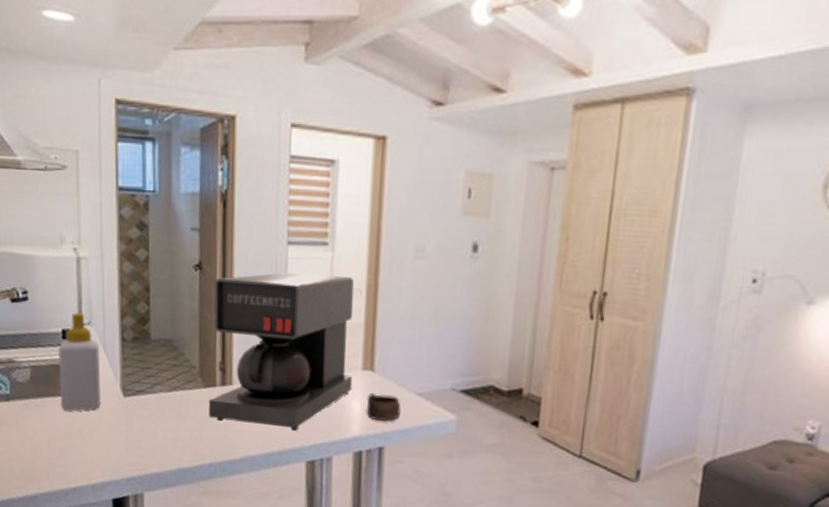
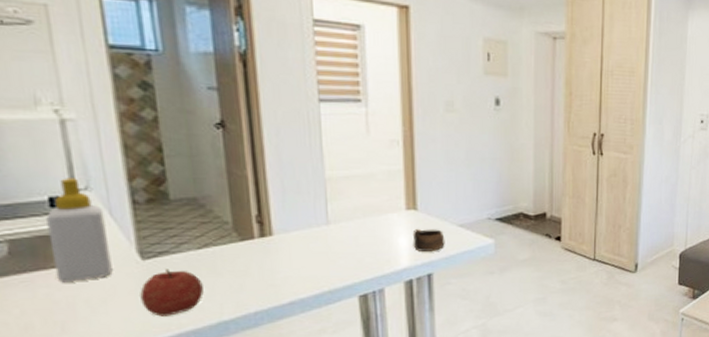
fruit: none [119,408,169,456] -> present [140,269,204,317]
coffee maker: present [208,273,354,431] -> none [241,128,398,272]

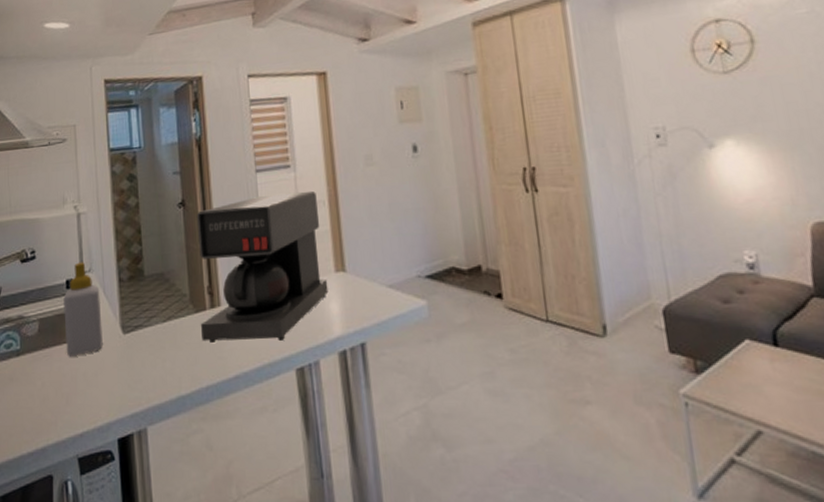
fruit: present [140,269,204,317] -> none [121,342,167,390]
coffee maker: none [241,128,398,272] -> present [196,190,329,344]
cup: present [412,229,445,251] -> none [343,291,376,318]

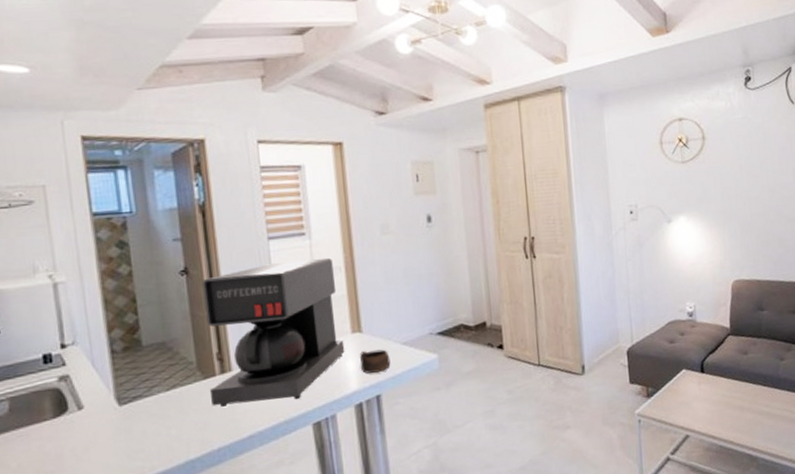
soap bottle: present [63,262,103,357] -> none [40,335,94,434]
cup: none [343,291,376,318] -> present [359,349,391,374]

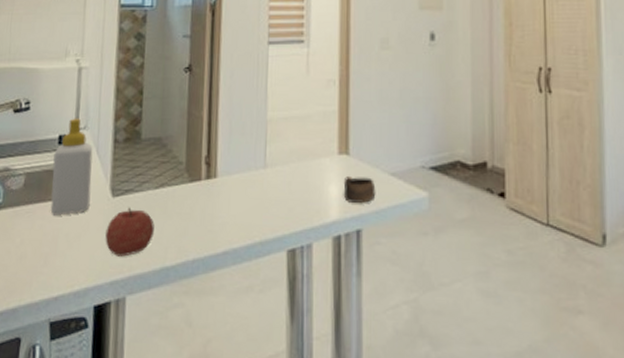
soap bottle: none [40,335,94,434] -> present [50,118,93,216]
fruit: none [117,412,173,460] -> present [105,207,154,257]
coffee maker: present [202,257,345,408] -> none [193,68,330,219]

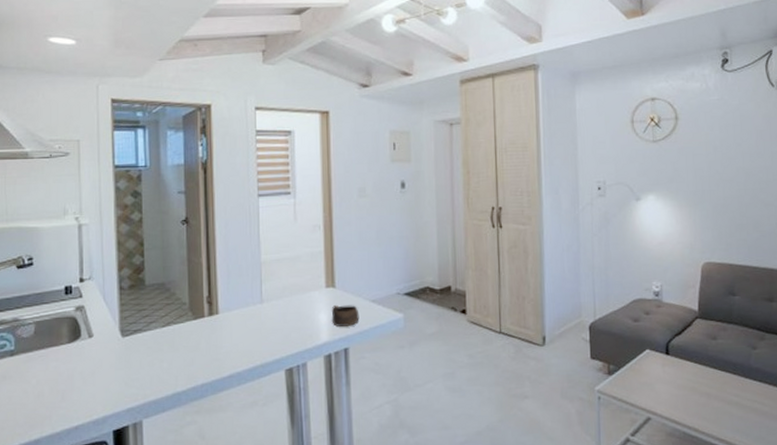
soap bottle: present [50,118,93,216] -> none [62,270,101,357]
fruit: present [105,207,154,257] -> none [118,345,164,387]

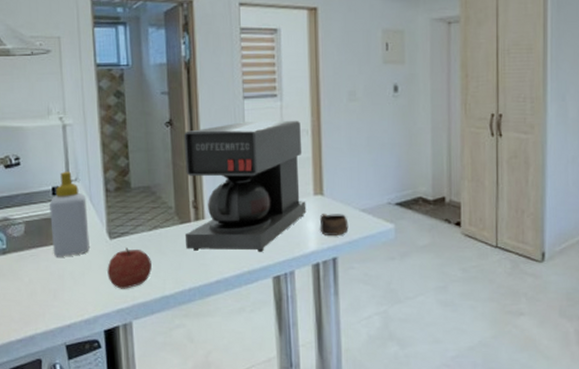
soap bottle: none [62,270,101,357] -> present [49,171,90,257]
fruit: none [118,345,164,387] -> present [107,247,152,289]
coffee maker: none [198,216,319,347] -> present [183,120,307,252]

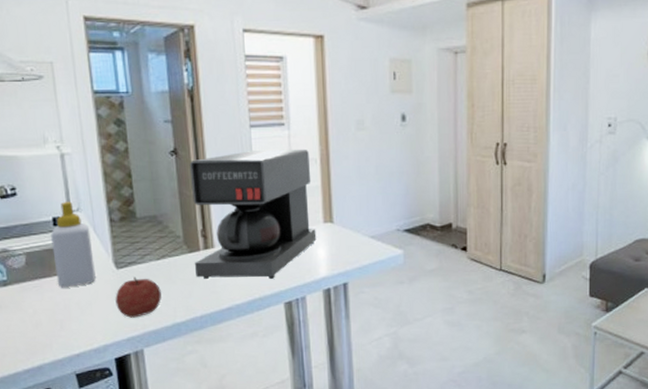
cup: present [319,214,349,235] -> none [329,241,359,262]

